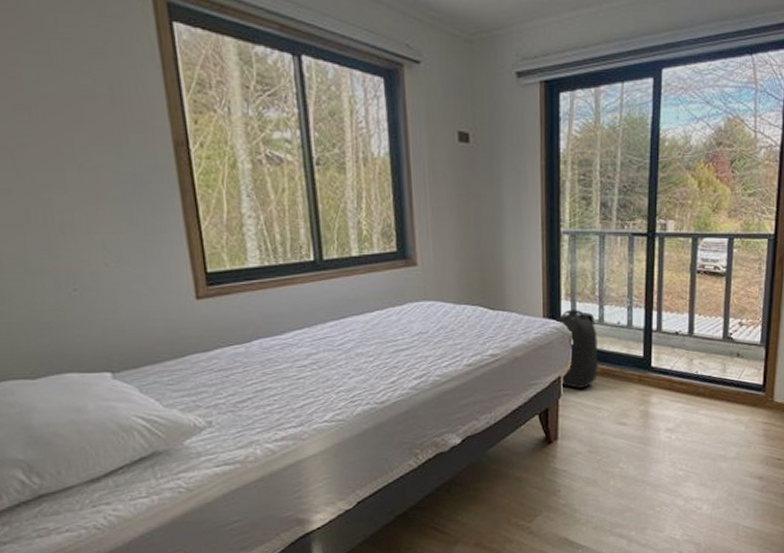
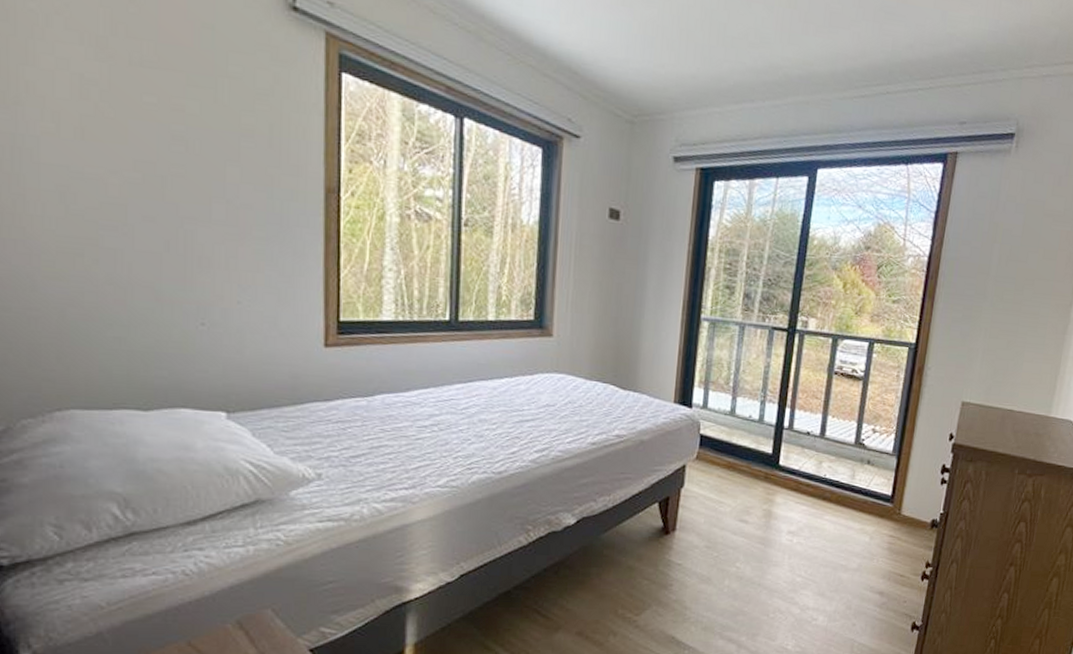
backpack: present [555,309,599,388] -> none [684,397,728,480]

